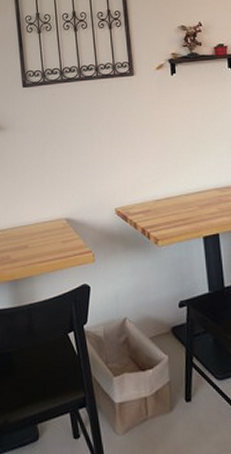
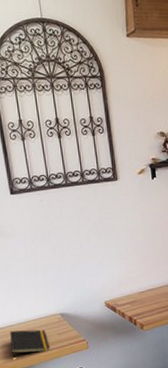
notepad: none [11,233,53,265] -> present [10,329,51,358]

